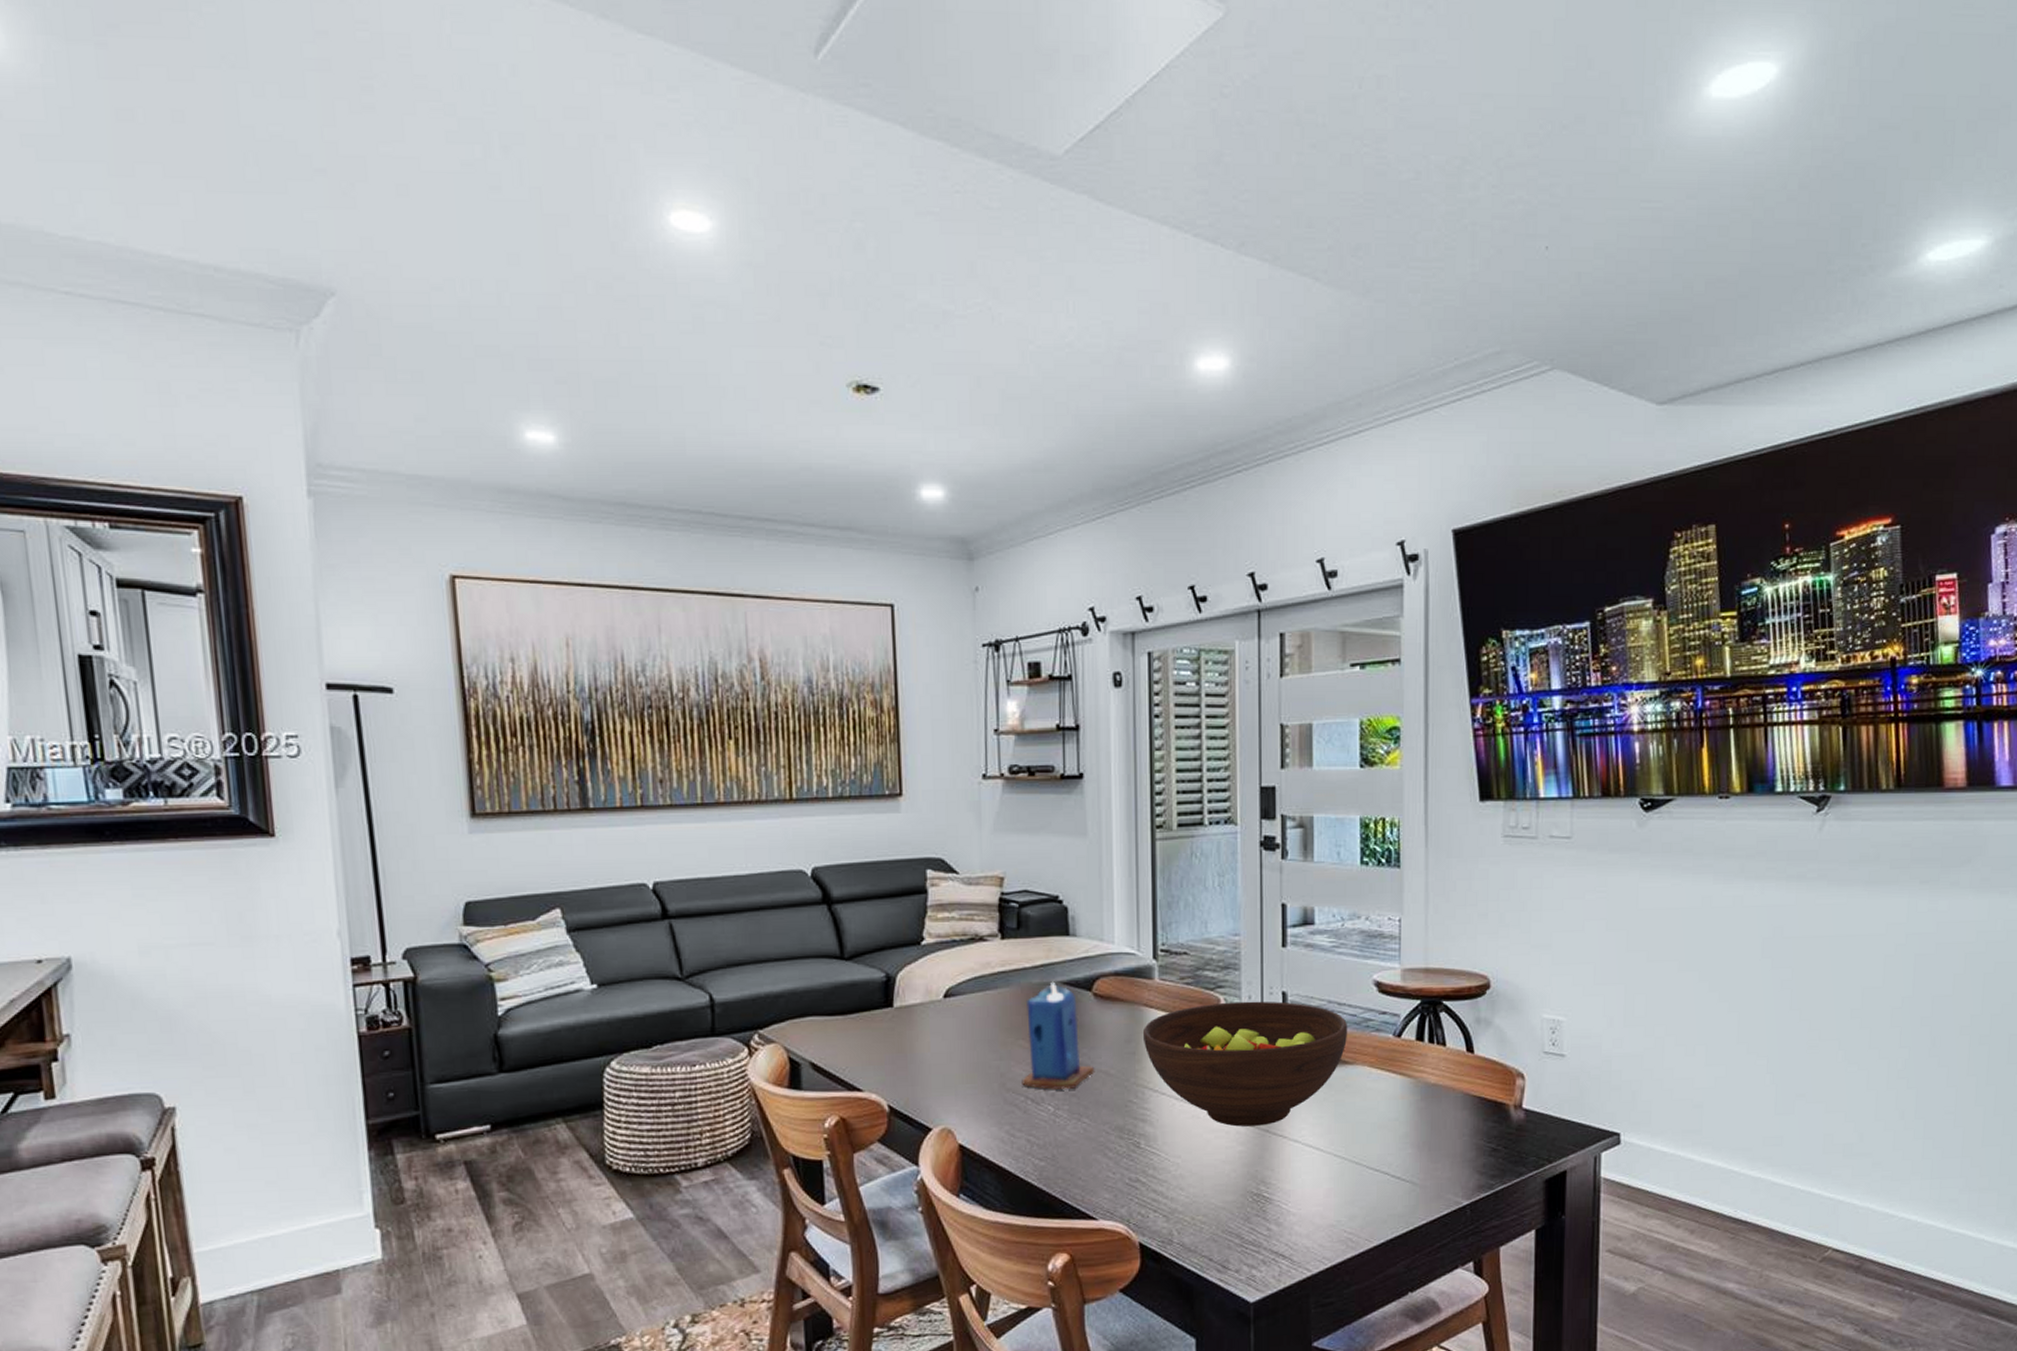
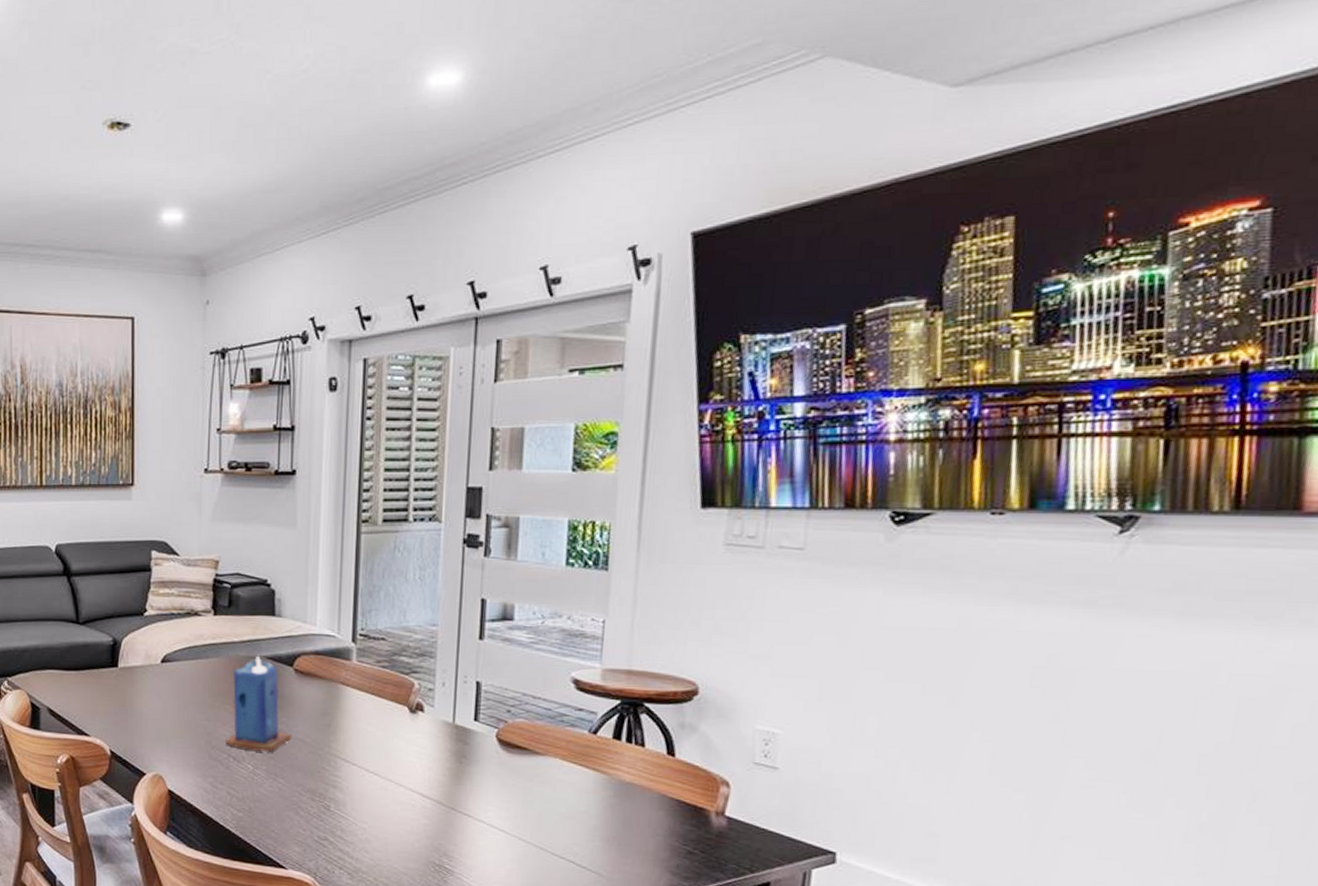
fruit bowl: present [1142,1001,1348,1127] -> none [338,687,542,804]

